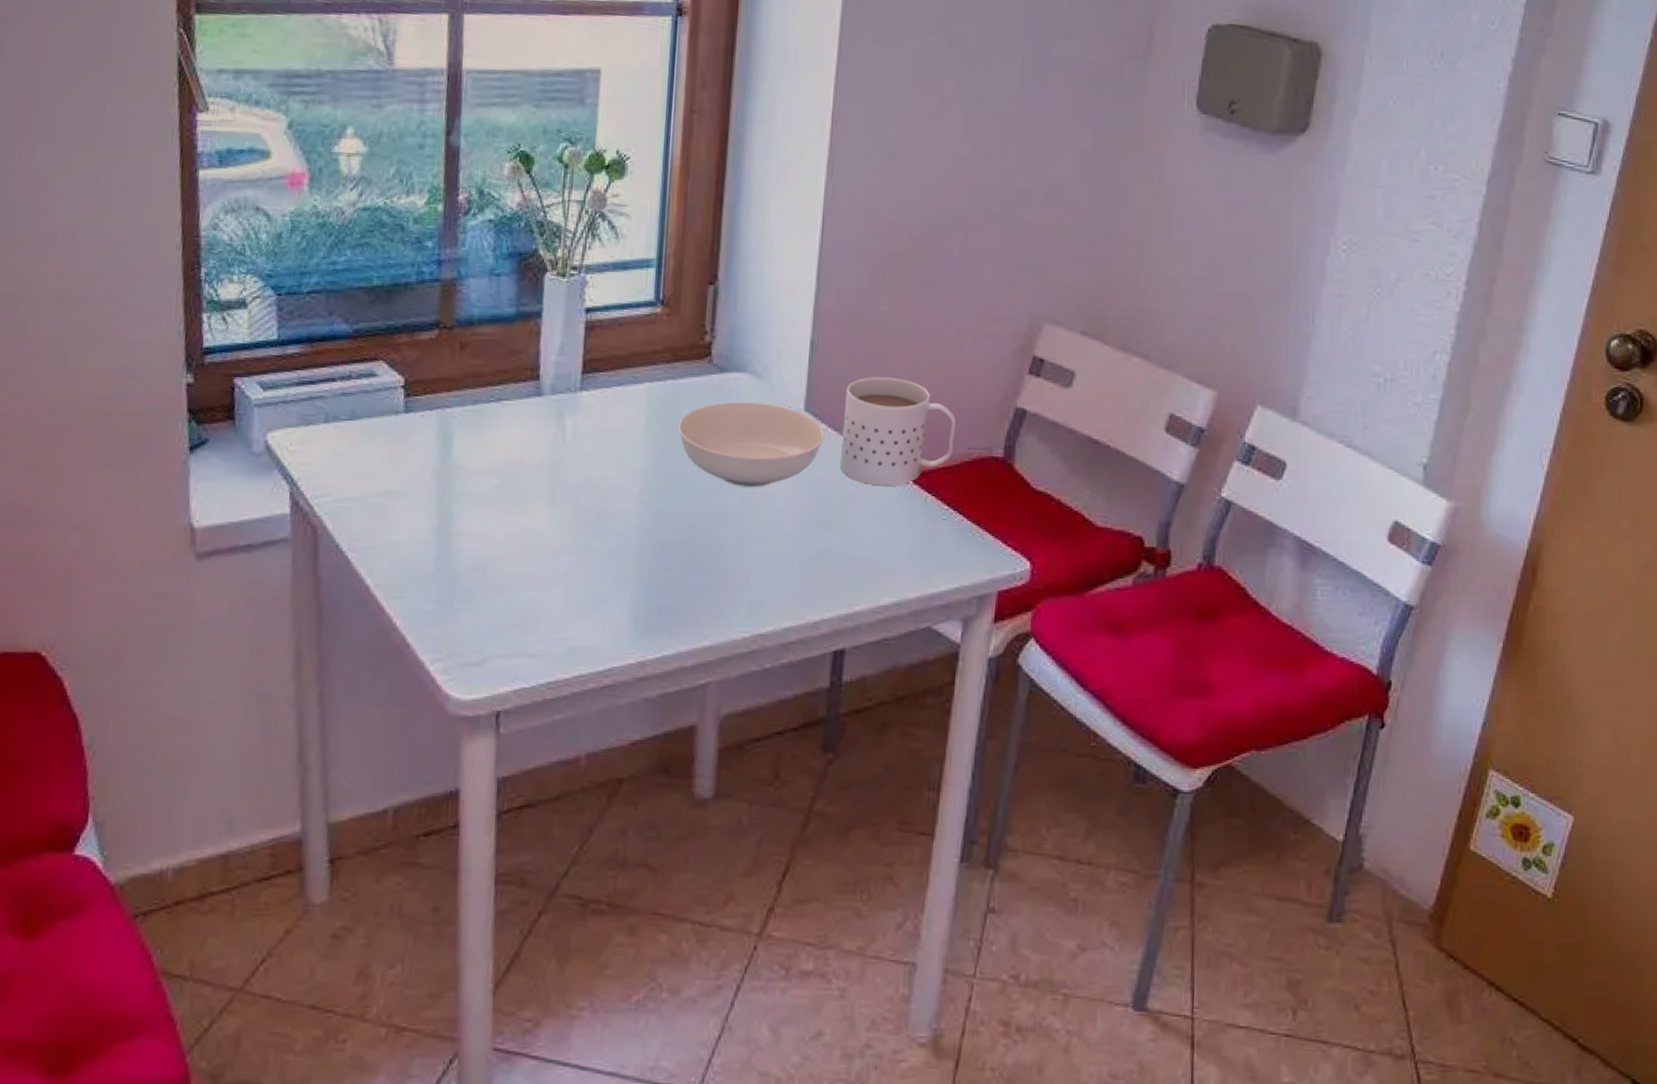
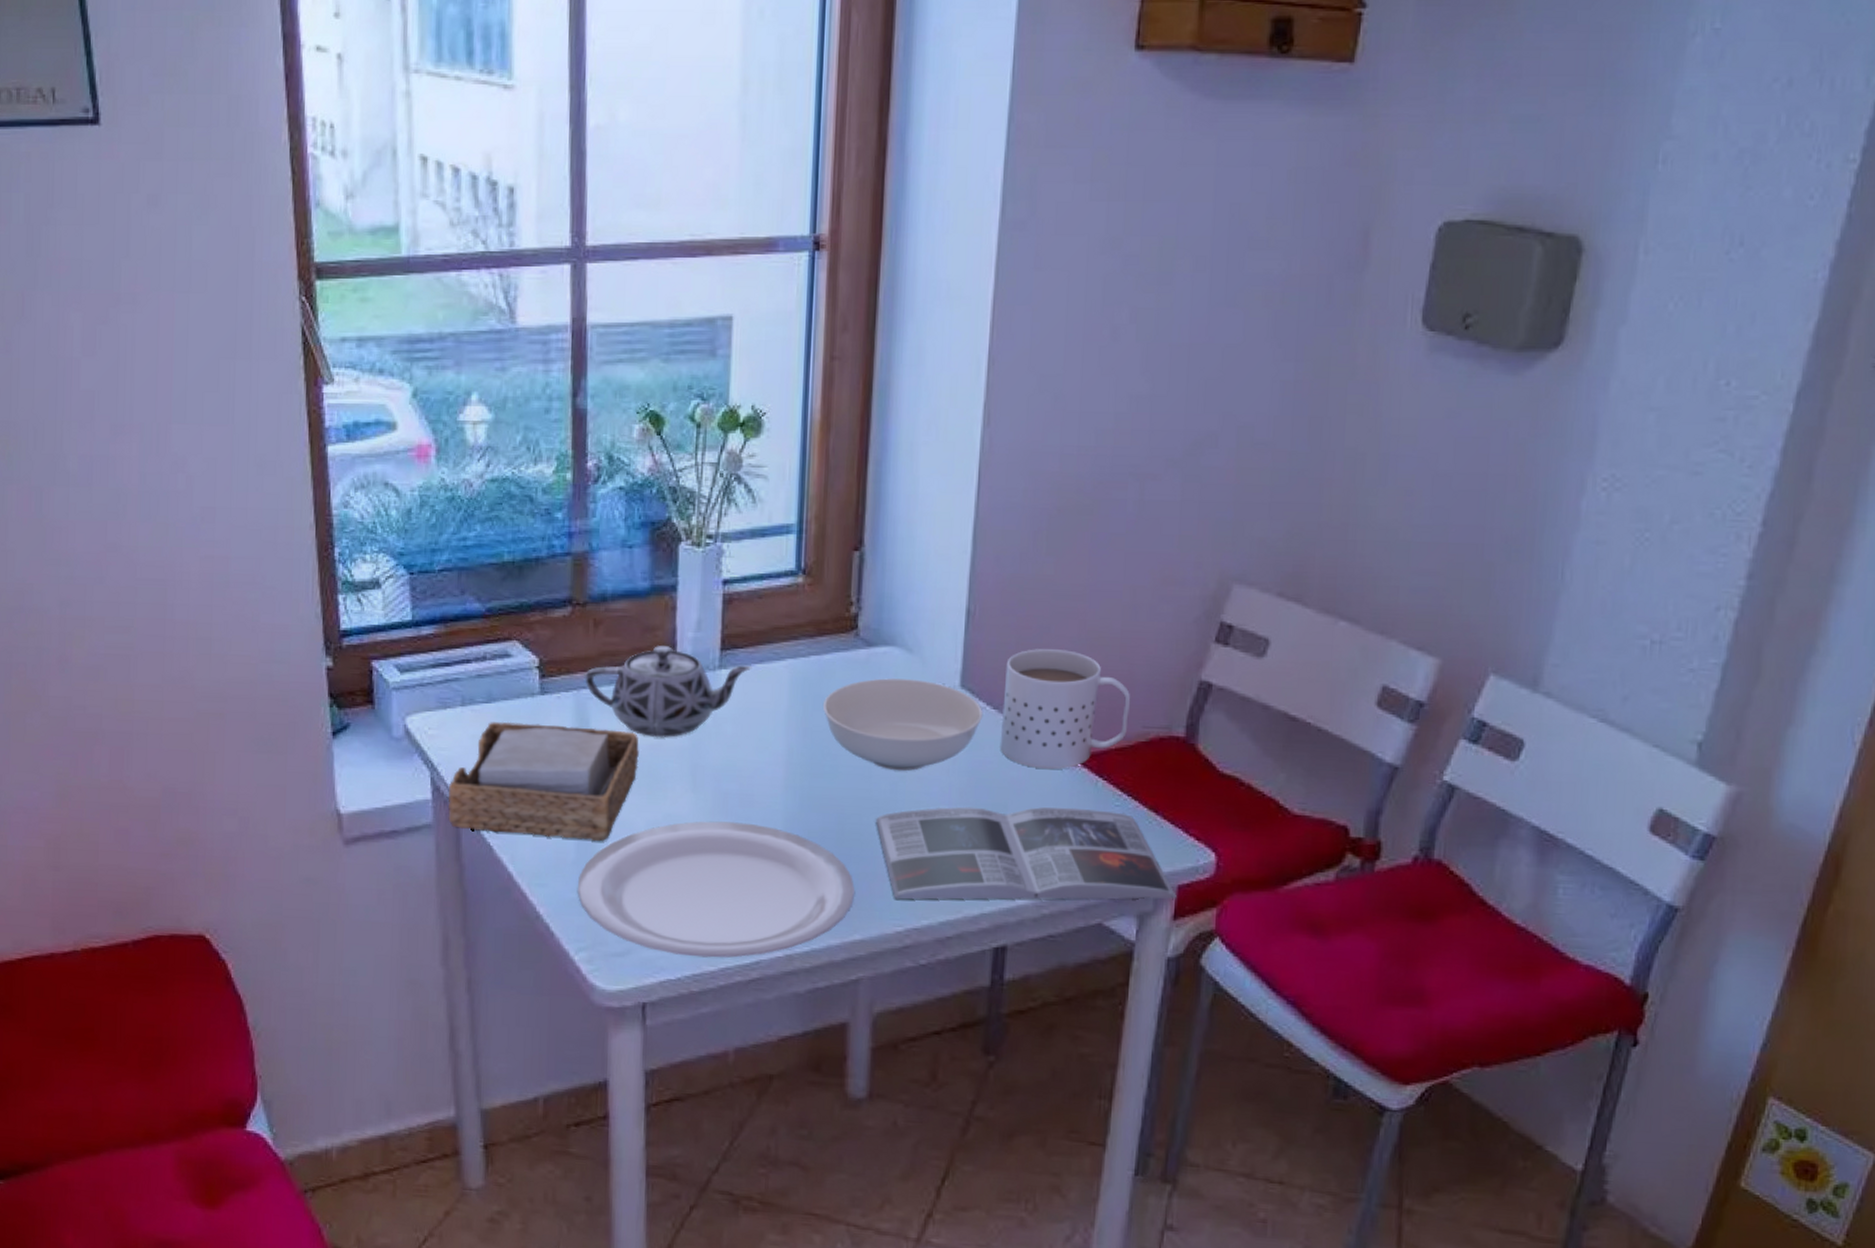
napkin holder: none [306,438,501,555] -> present [448,721,639,842]
plate: none [434,534,705,666] -> present [577,821,856,958]
teapot: none [449,367,612,456] -> present [585,645,752,738]
magazine: none [724,520,997,607] -> present [875,807,1177,900]

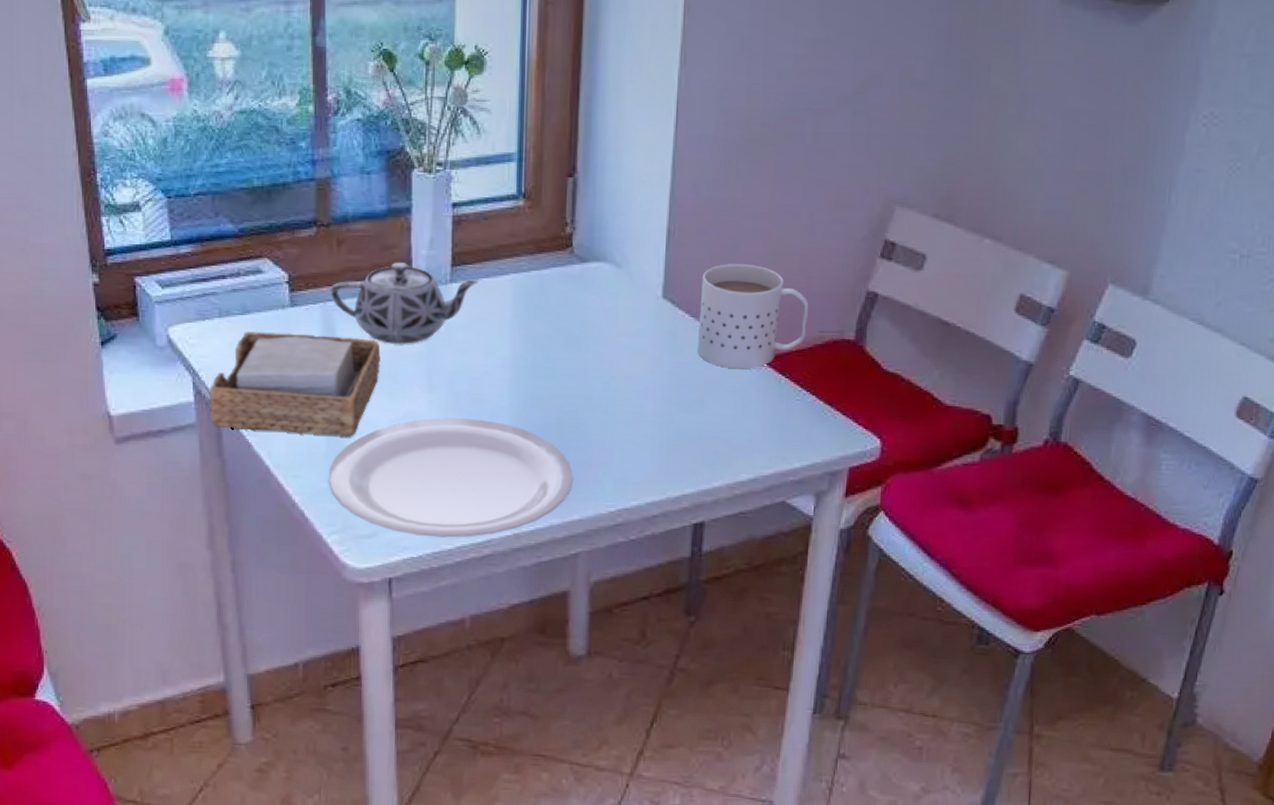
bowl: present [822,678,984,771] -> none [542,290,683,371]
magazine: present [875,807,1177,900] -> none [590,402,848,484]

